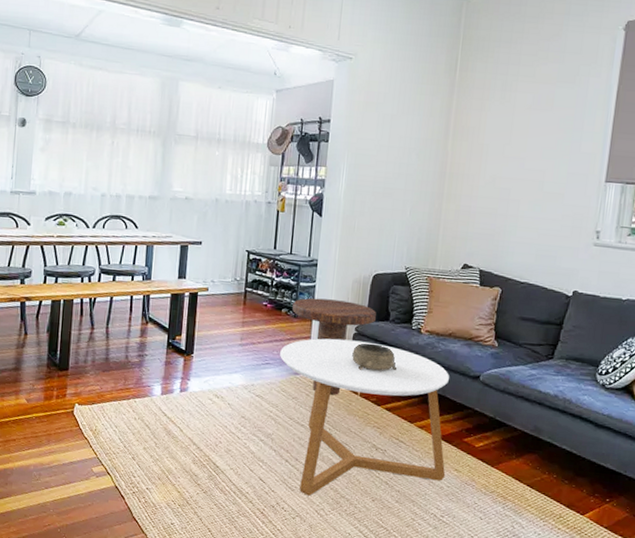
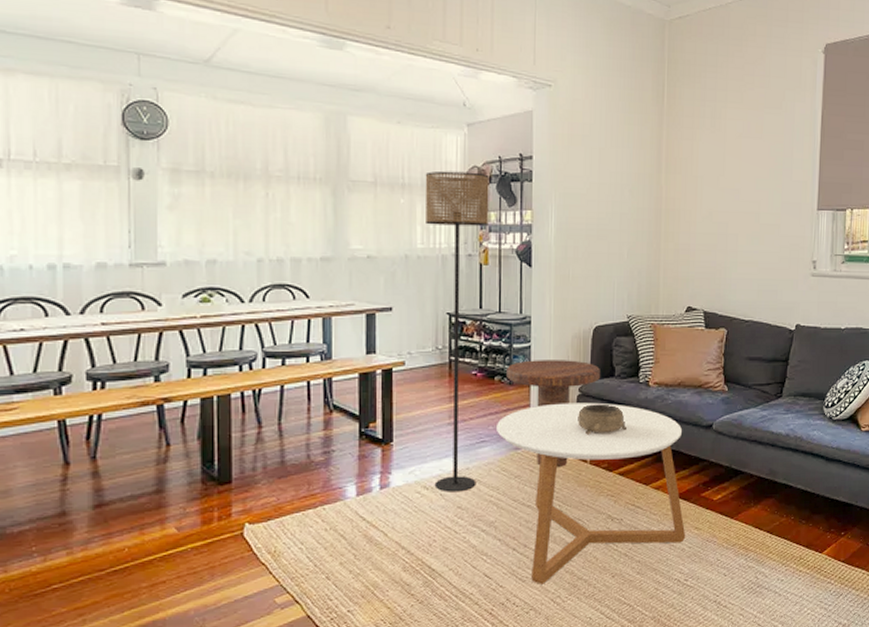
floor lamp: none [224,129,292,404] -> present [425,170,489,492]

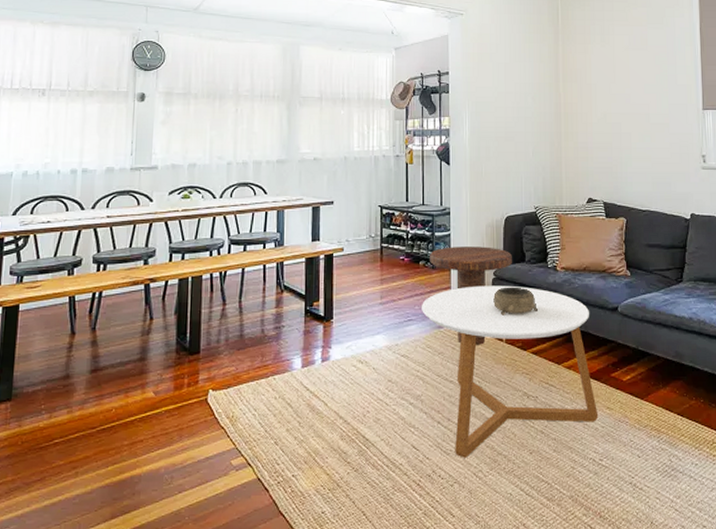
floor lamp: present [425,170,489,492] -> none [360,86,413,367]

